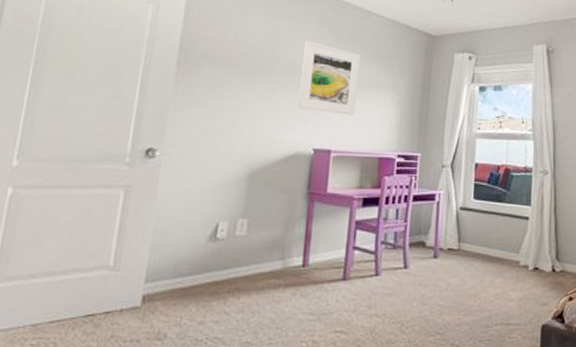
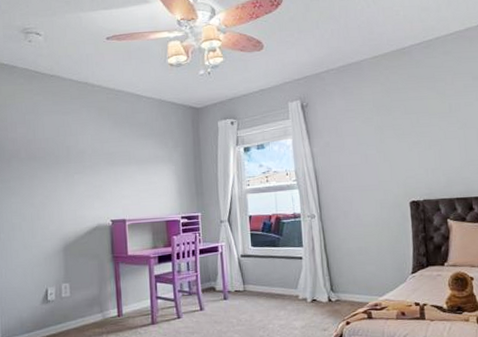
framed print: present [297,41,361,116] -> none [89,129,140,188]

